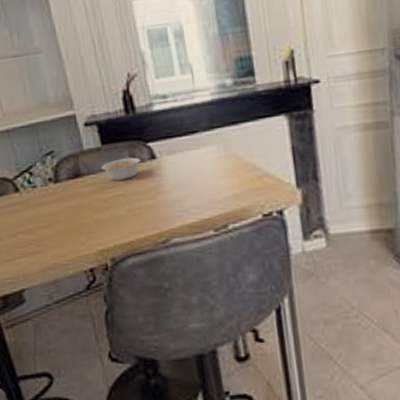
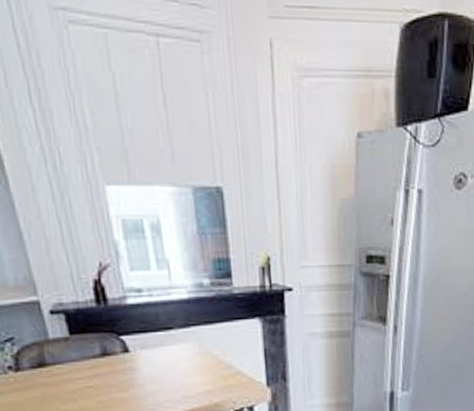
legume: present [100,157,141,181] -> none [68,349,113,372]

